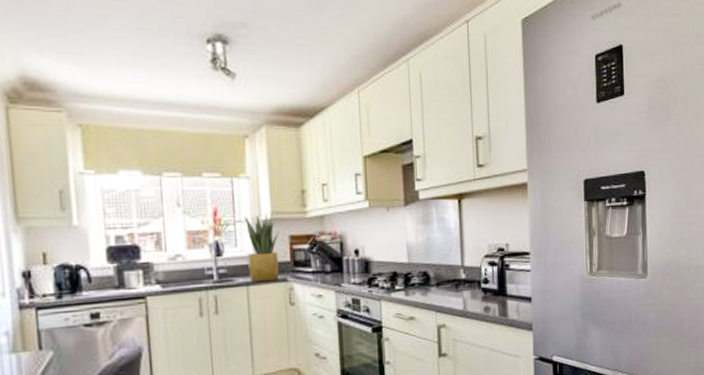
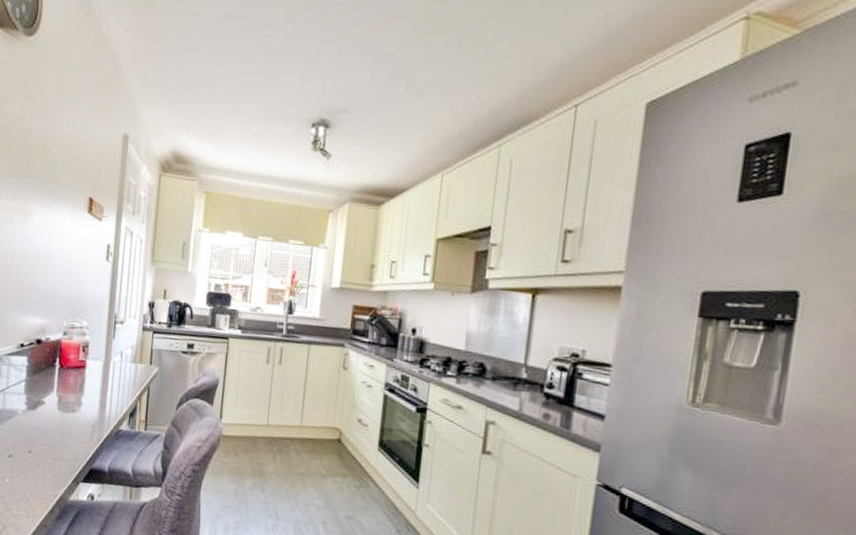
planter: present [244,215,280,283] -> none [312,282,345,344]

